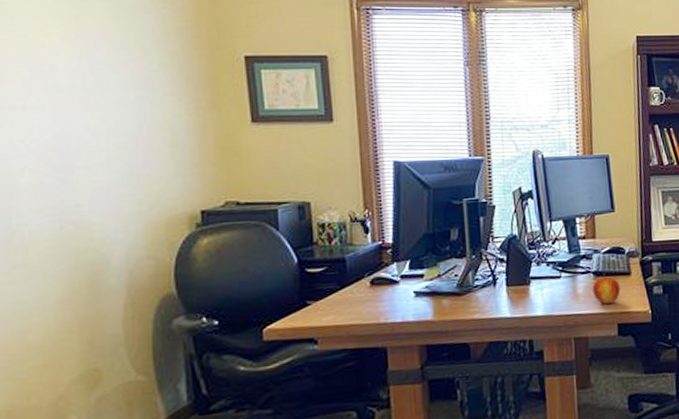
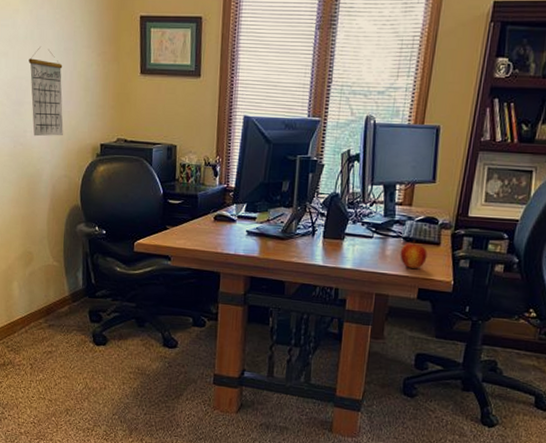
calendar: none [79,95,141,211] -> present [28,46,63,137]

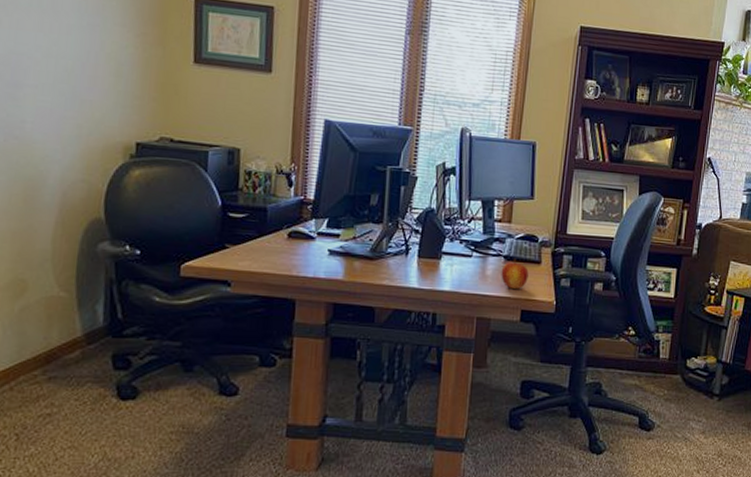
calendar: present [28,46,63,137] -> none [32,17,85,130]

